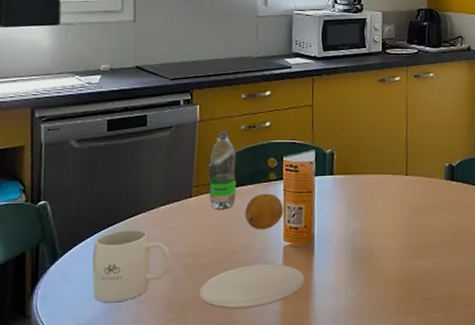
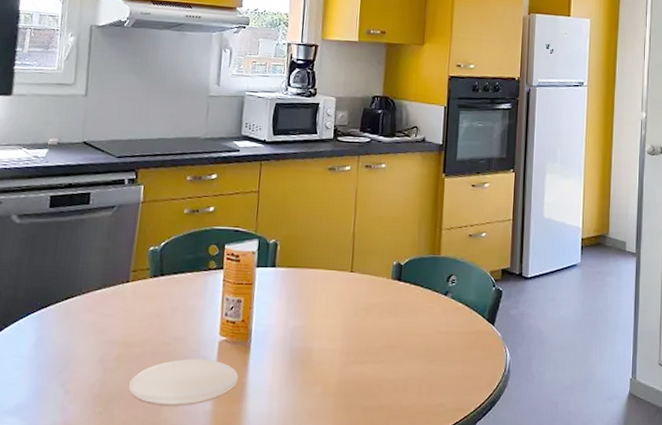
mug: present [92,229,171,303] -> none [20,312,103,391]
bottle: present [209,131,236,209] -> none [146,214,178,297]
fruit: present [245,193,284,230] -> none [181,283,222,322]

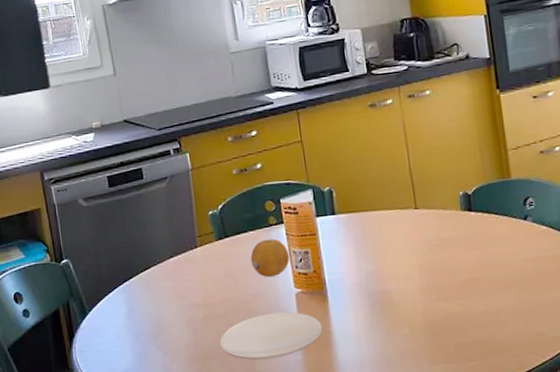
fruit: none [181,283,222,322] -> present [250,239,290,278]

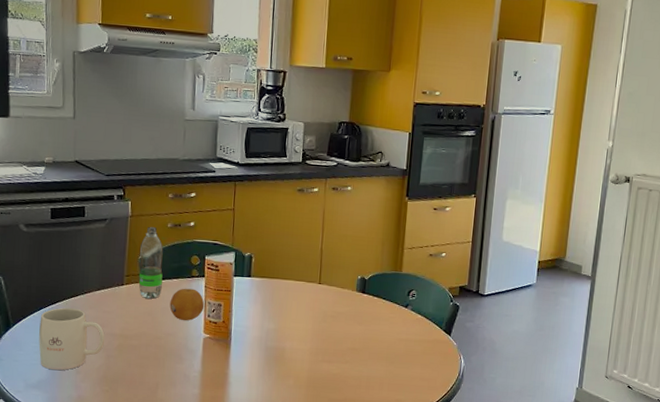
mug: none [116,282,188,356] -> present [39,307,105,371]
bottle: none [207,177,240,258] -> present [138,227,163,299]
plate: present [219,312,323,360] -> none [128,351,221,390]

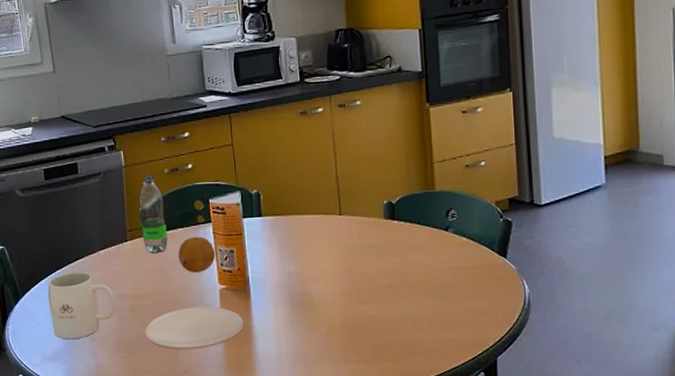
plate: none [128,351,221,390] -> present [144,307,244,349]

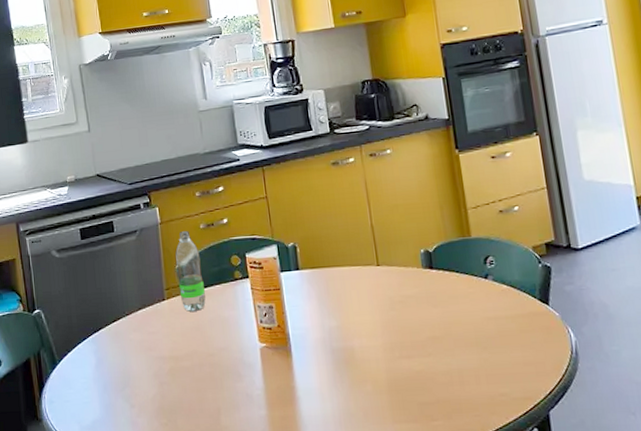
mug: present [48,271,116,340] -> none [85,333,155,407]
plate: present [144,307,244,349] -> none [185,366,287,414]
fruit: present [178,237,216,273] -> none [216,293,255,332]

